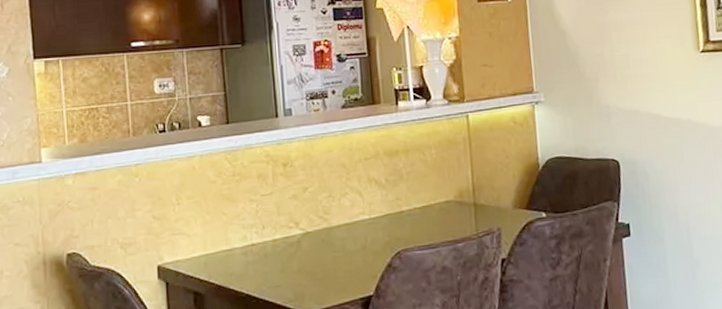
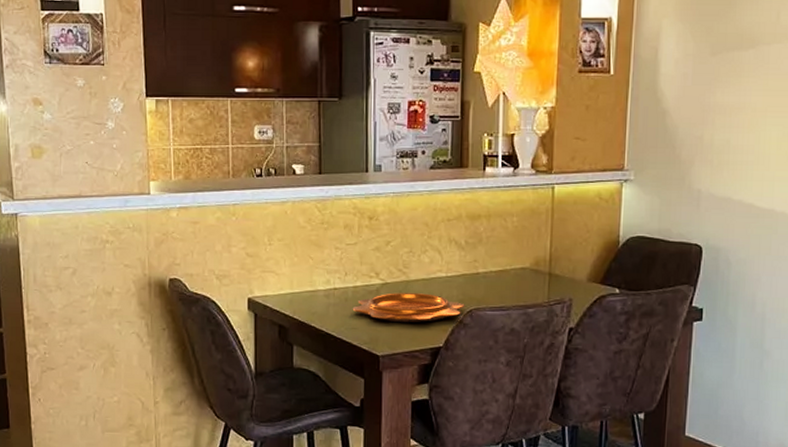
decorative bowl: none [273,239,392,274] -> present [352,293,465,322]

